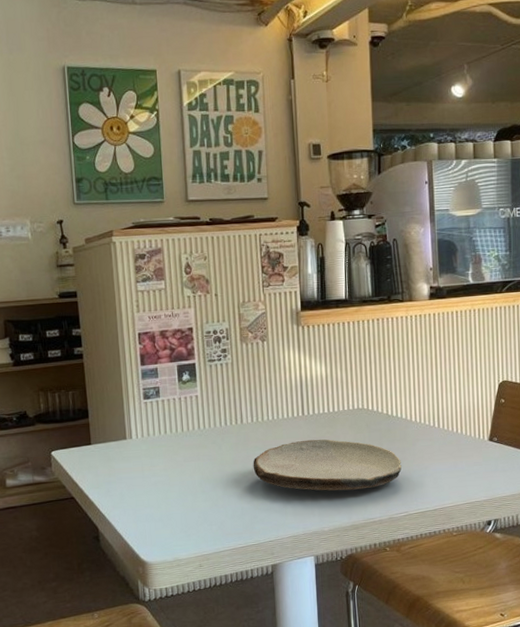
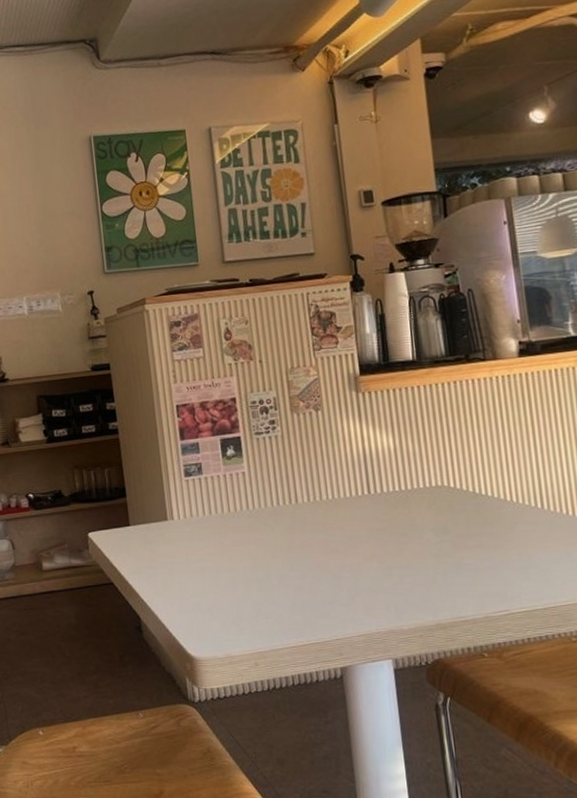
plate: present [253,439,402,491] -> none [312,521,497,583]

